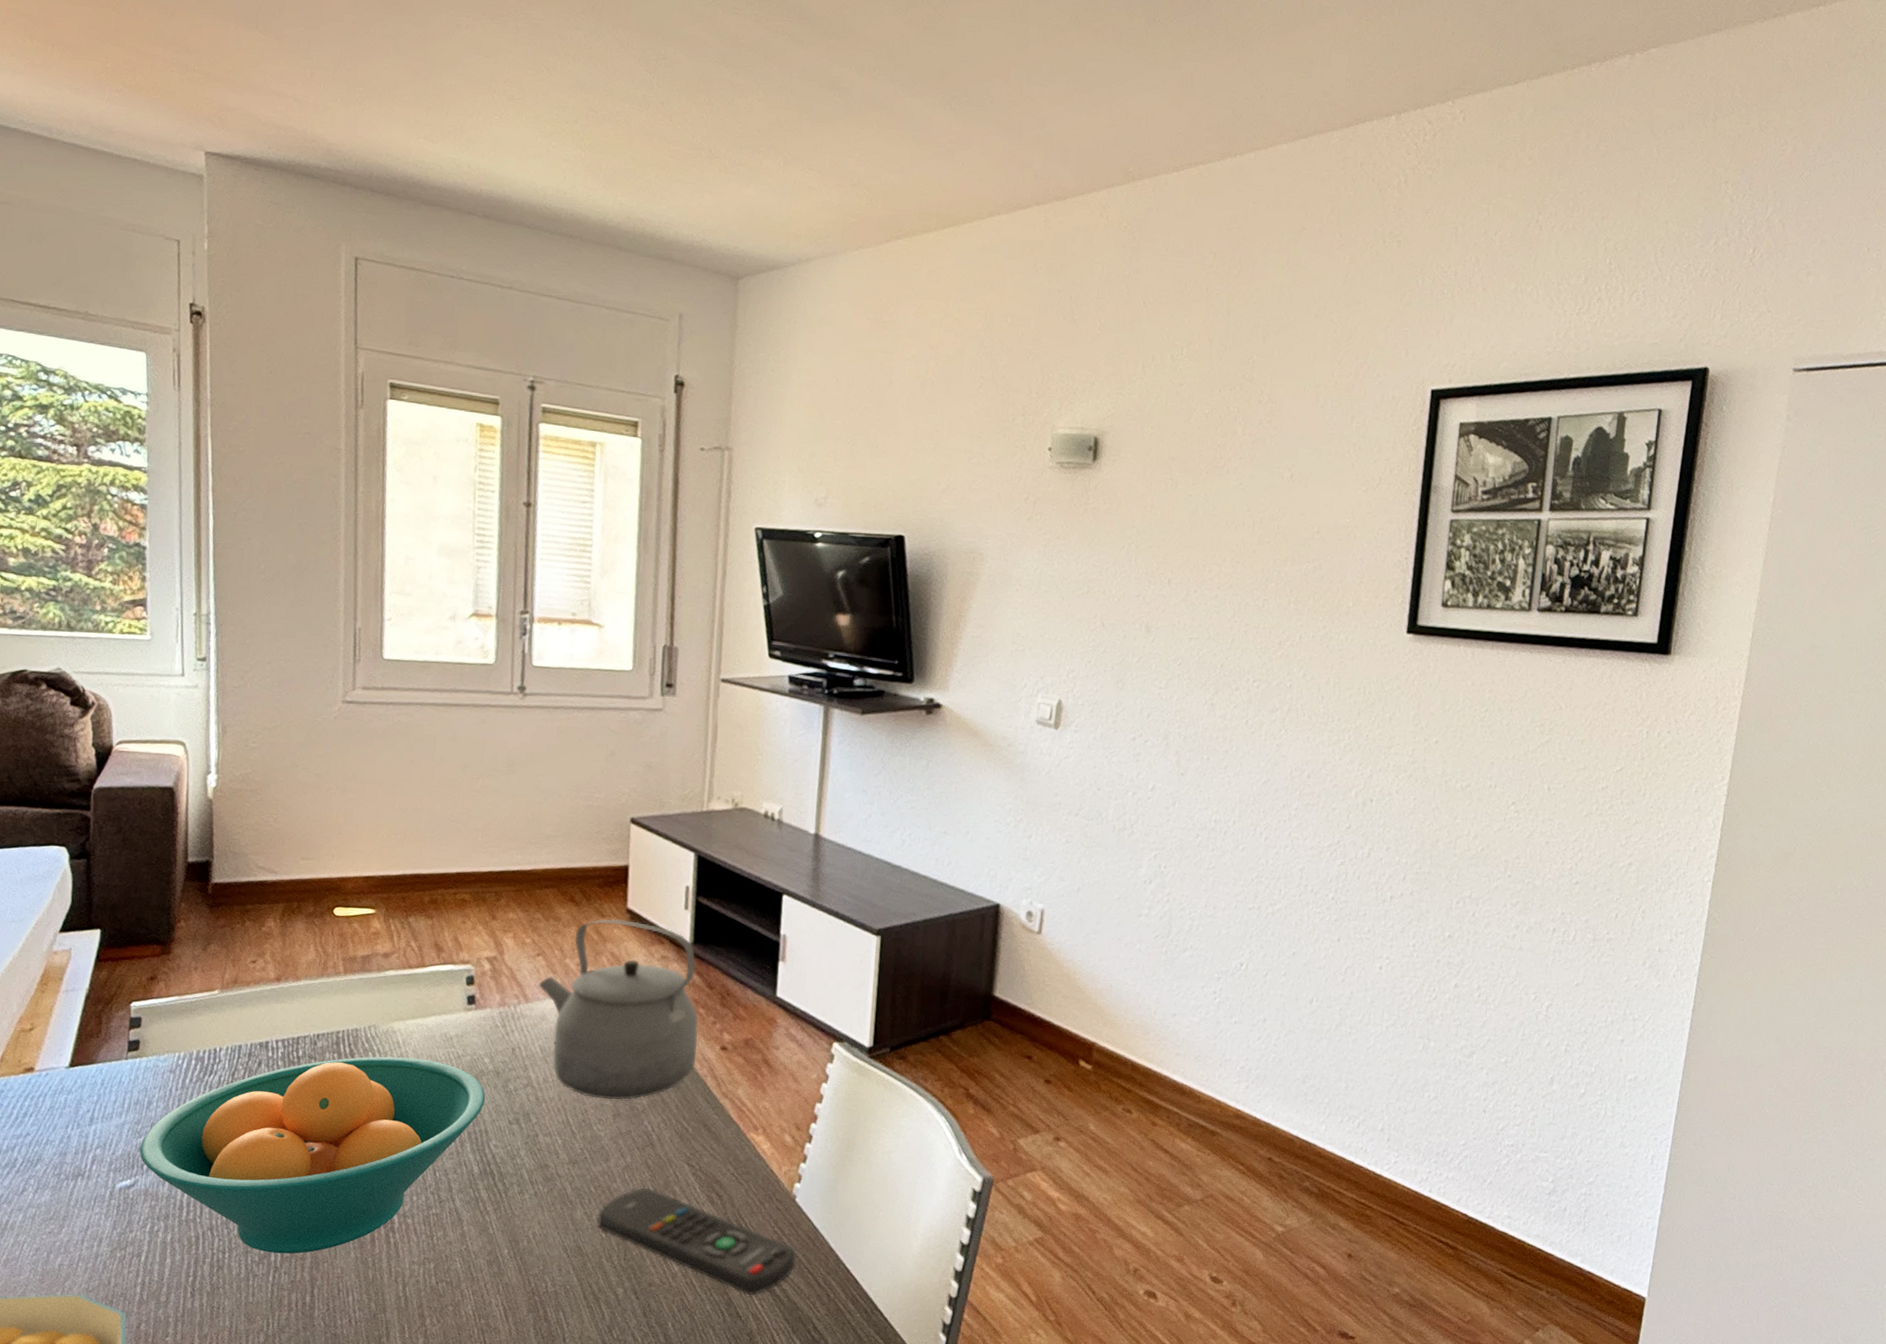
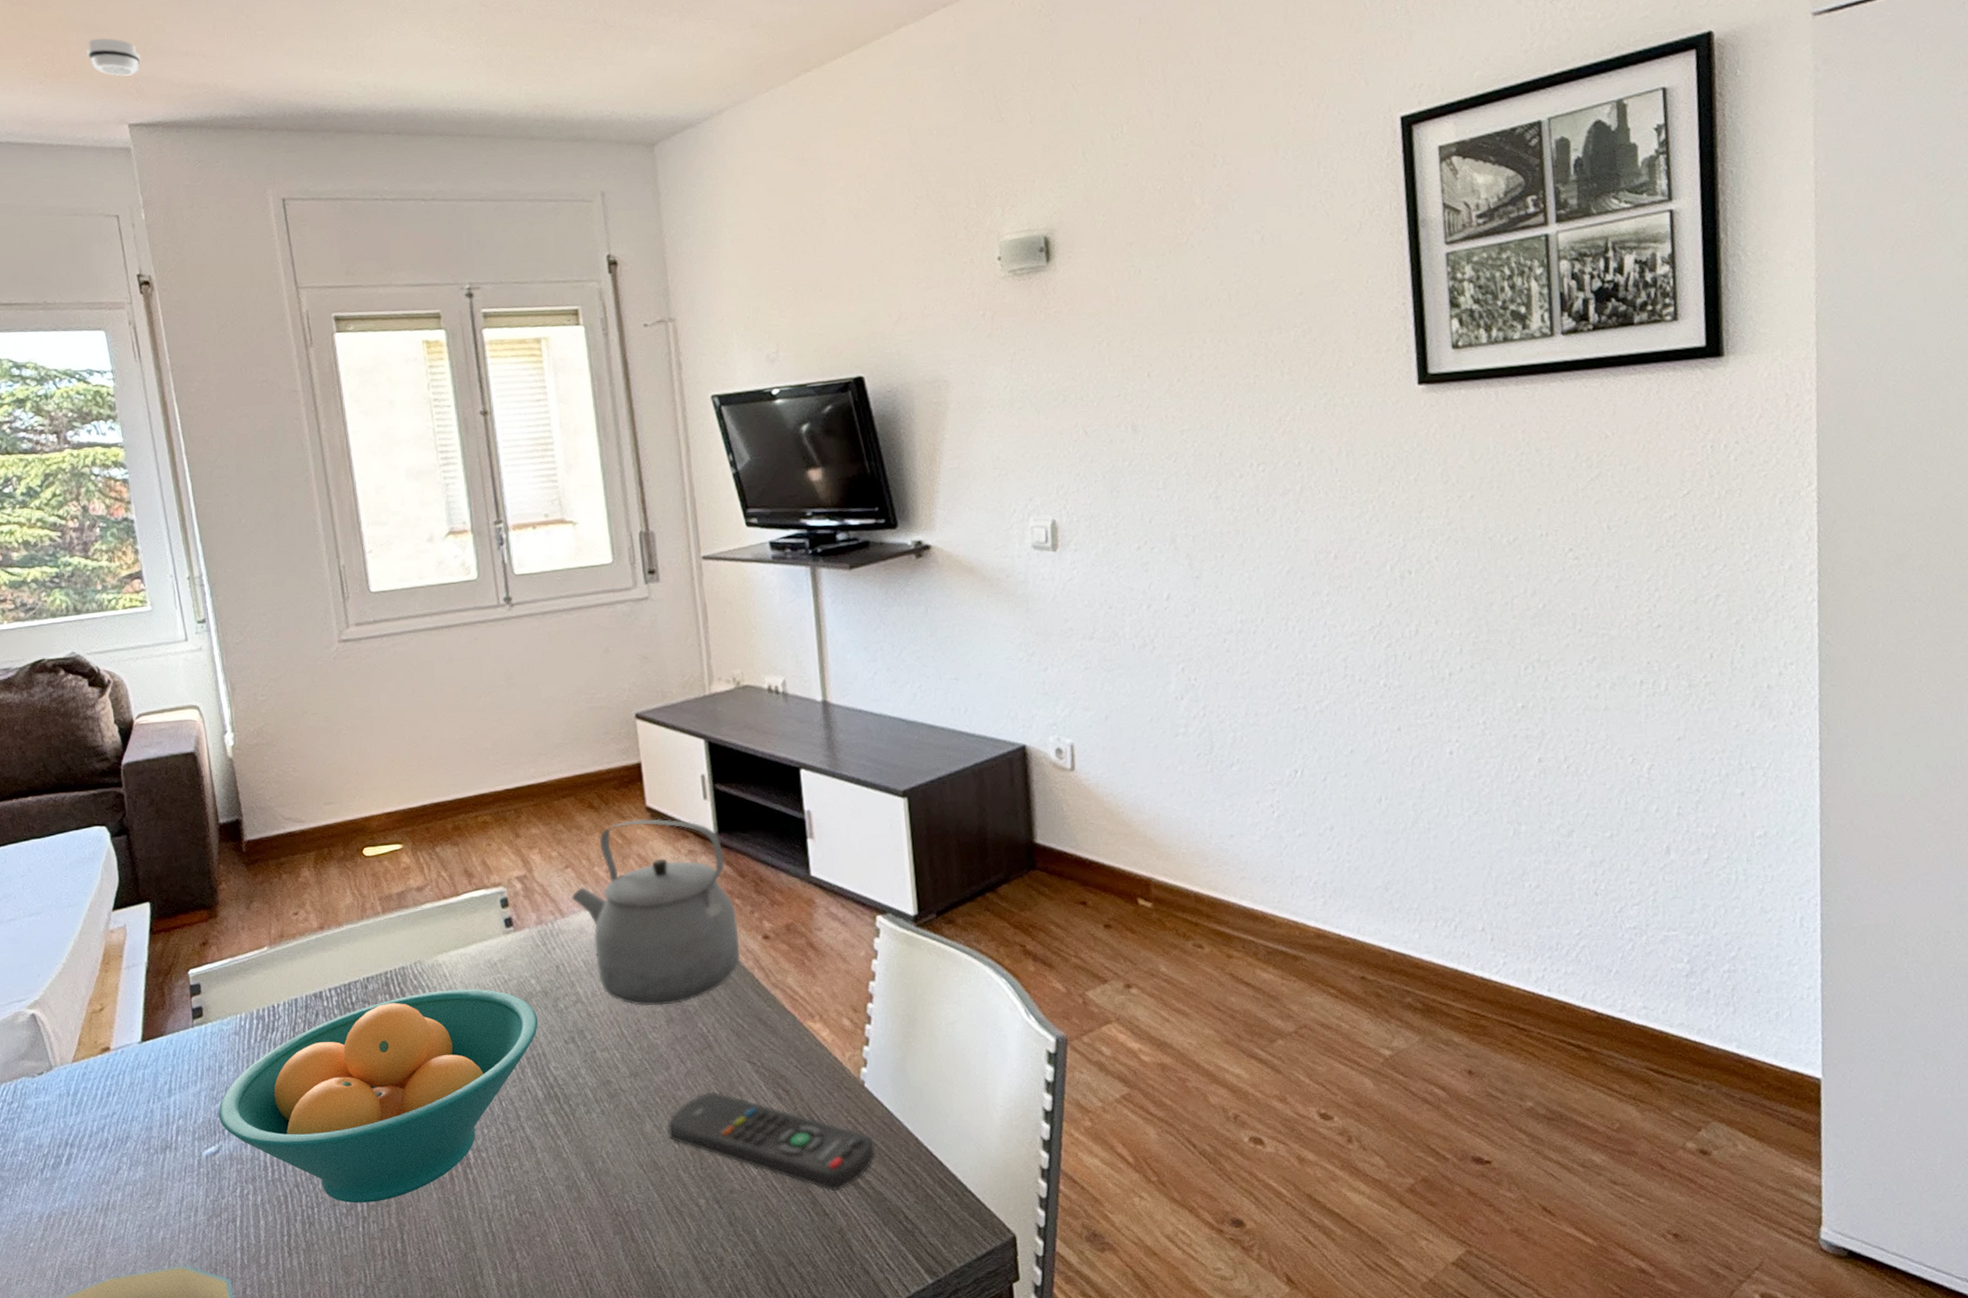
smoke detector: none [173,59,229,103] -> present [87,38,140,76]

